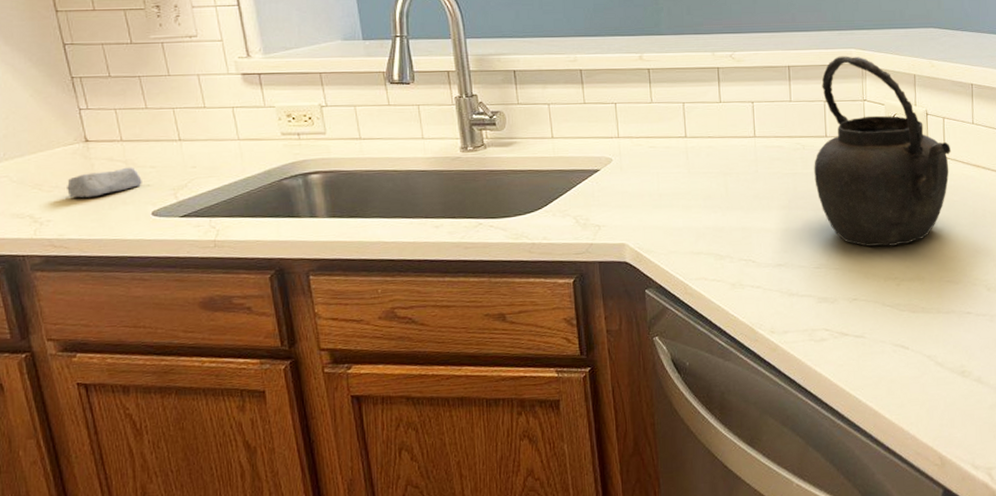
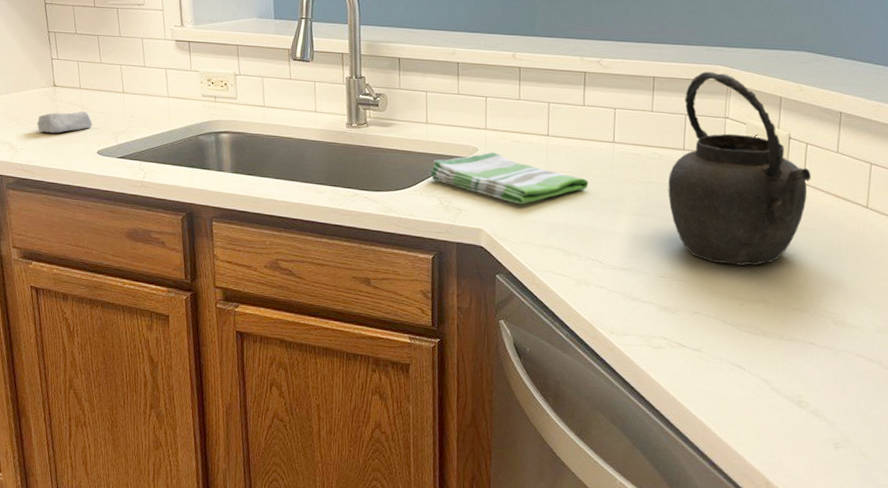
dish towel: none [561,161,733,213] -> present [429,152,589,205]

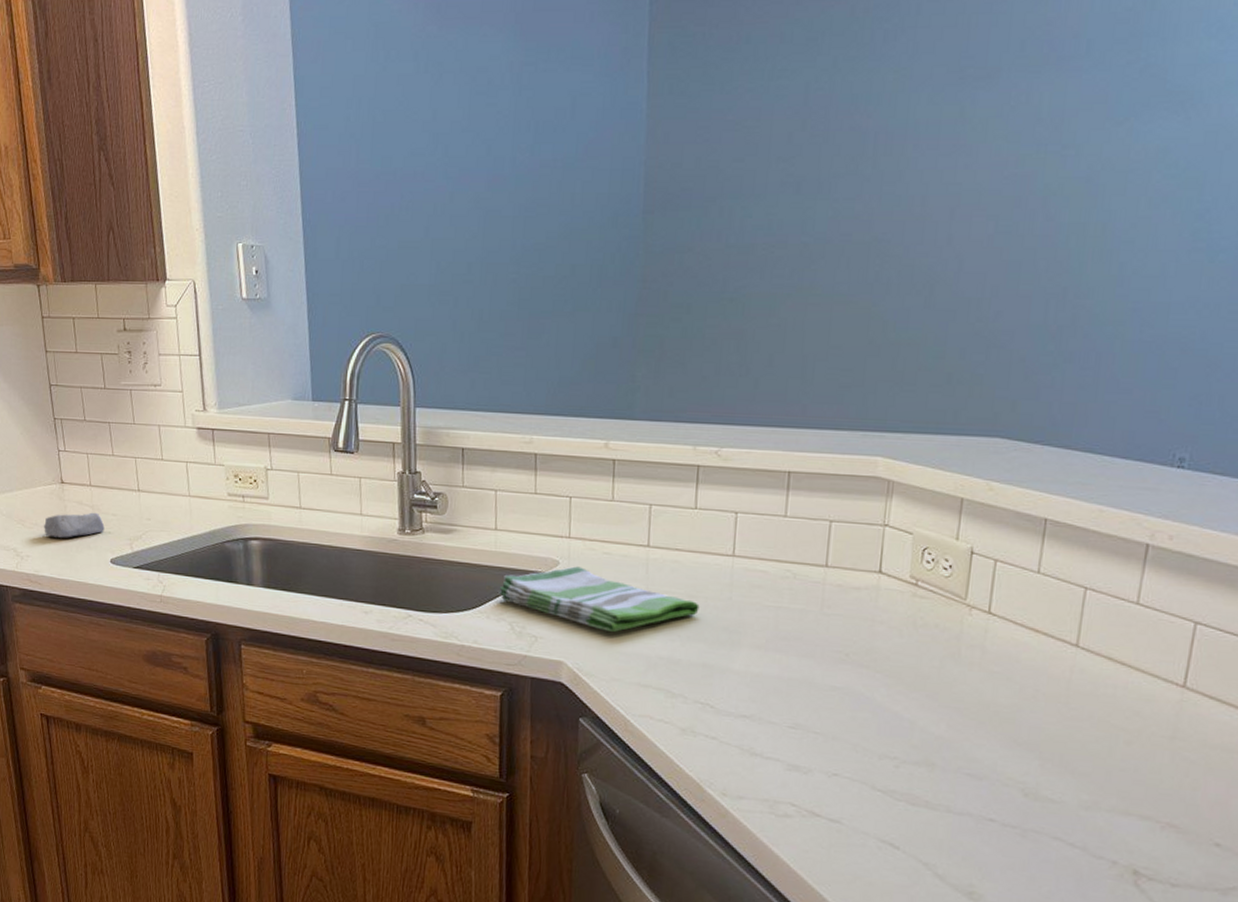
kettle: present [668,71,812,266] -> none [803,464,1001,717]

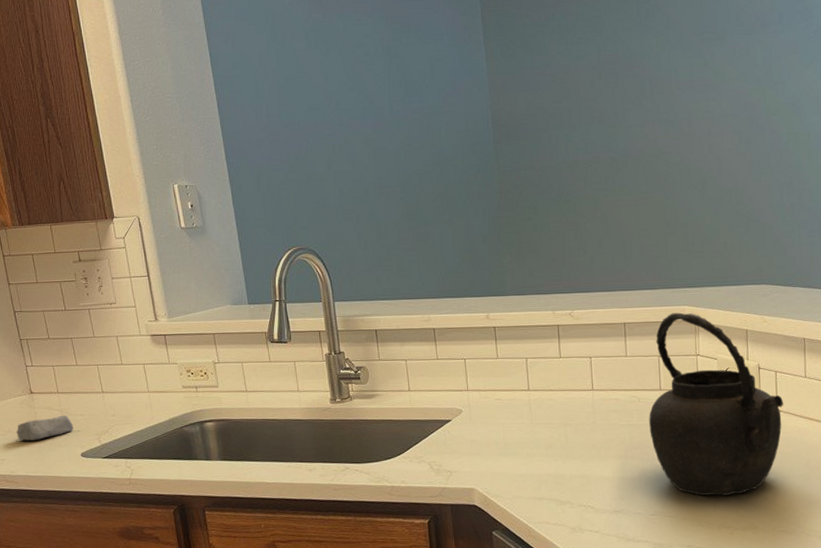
dish towel: present [499,566,700,633] -> none [417,412,573,461]
kettle: none [803,464,1001,717] -> present [649,312,784,496]

